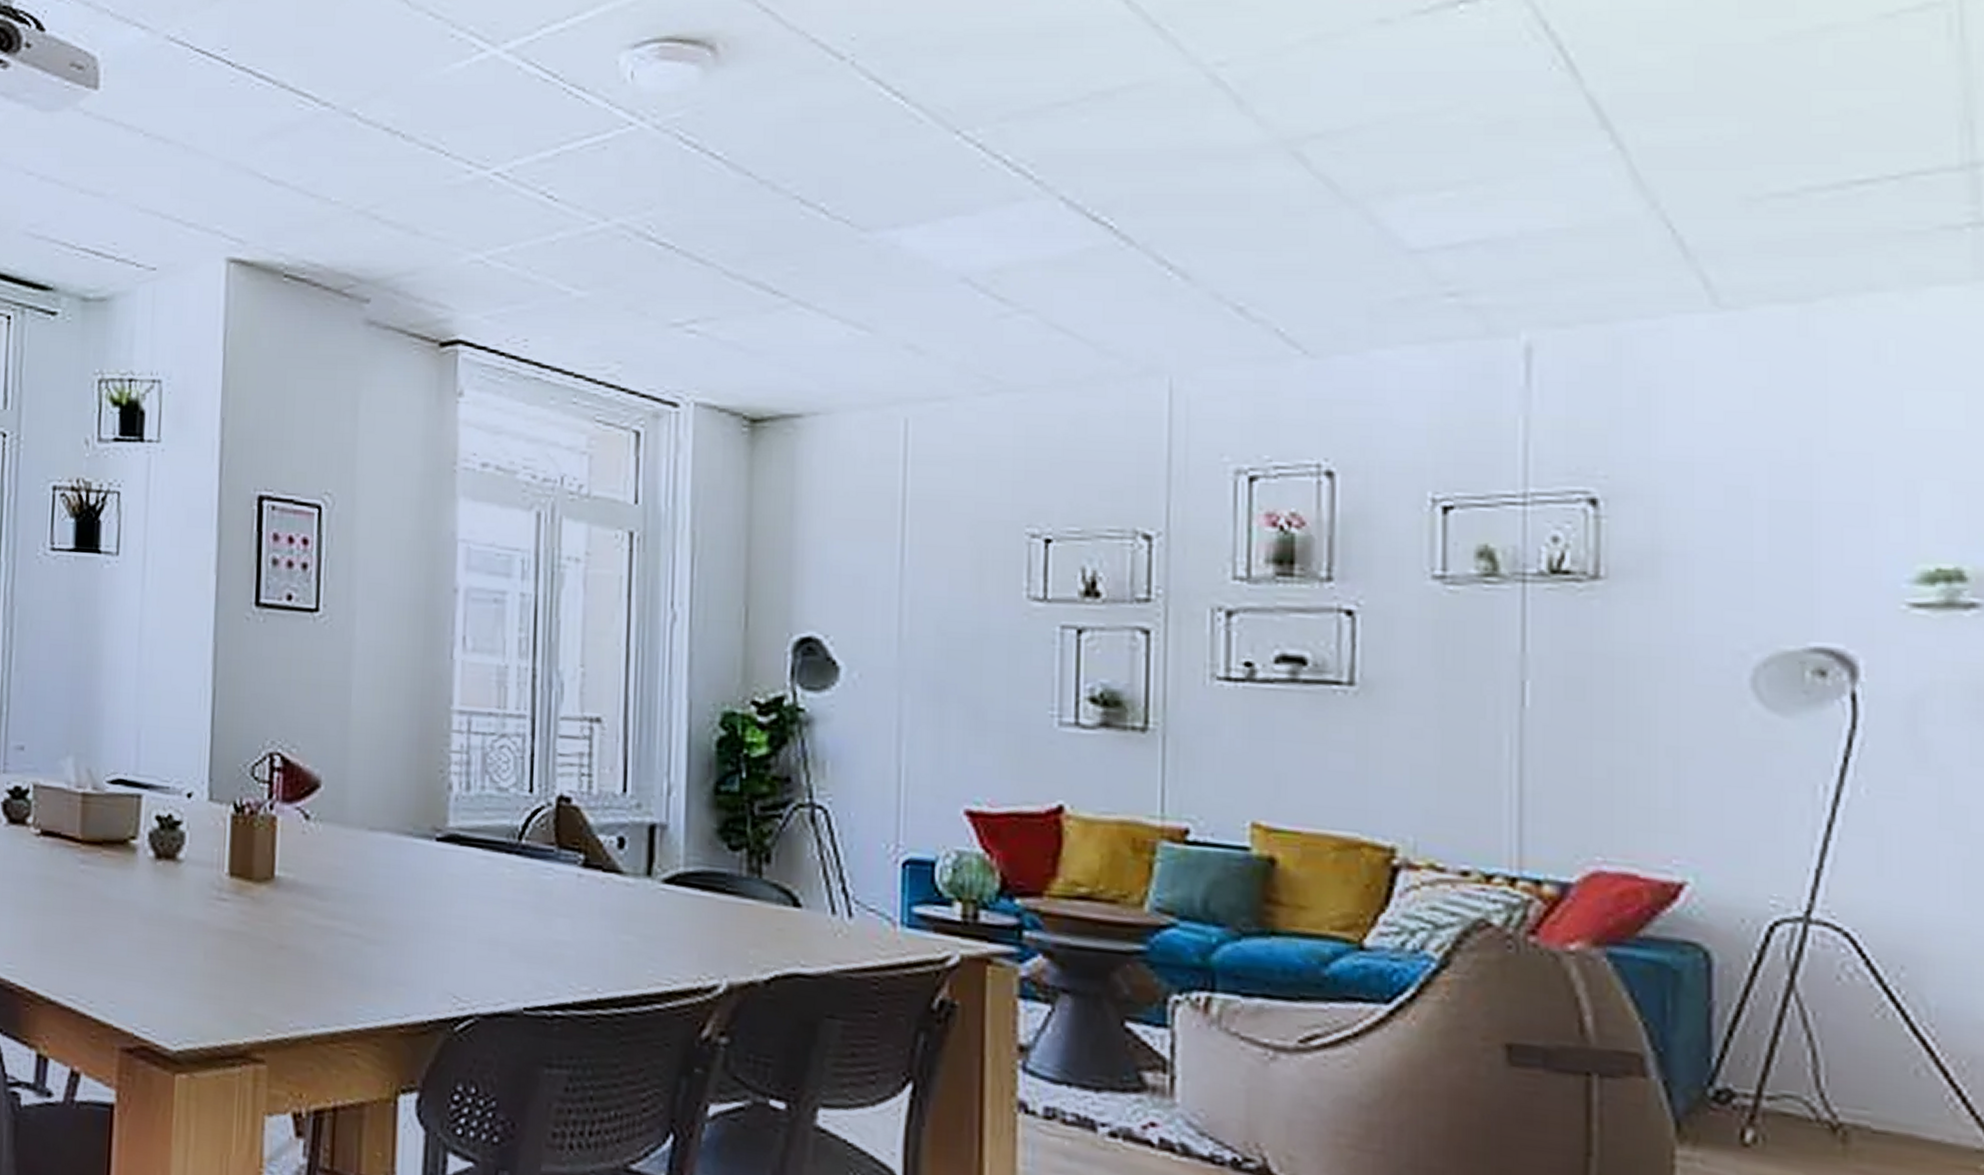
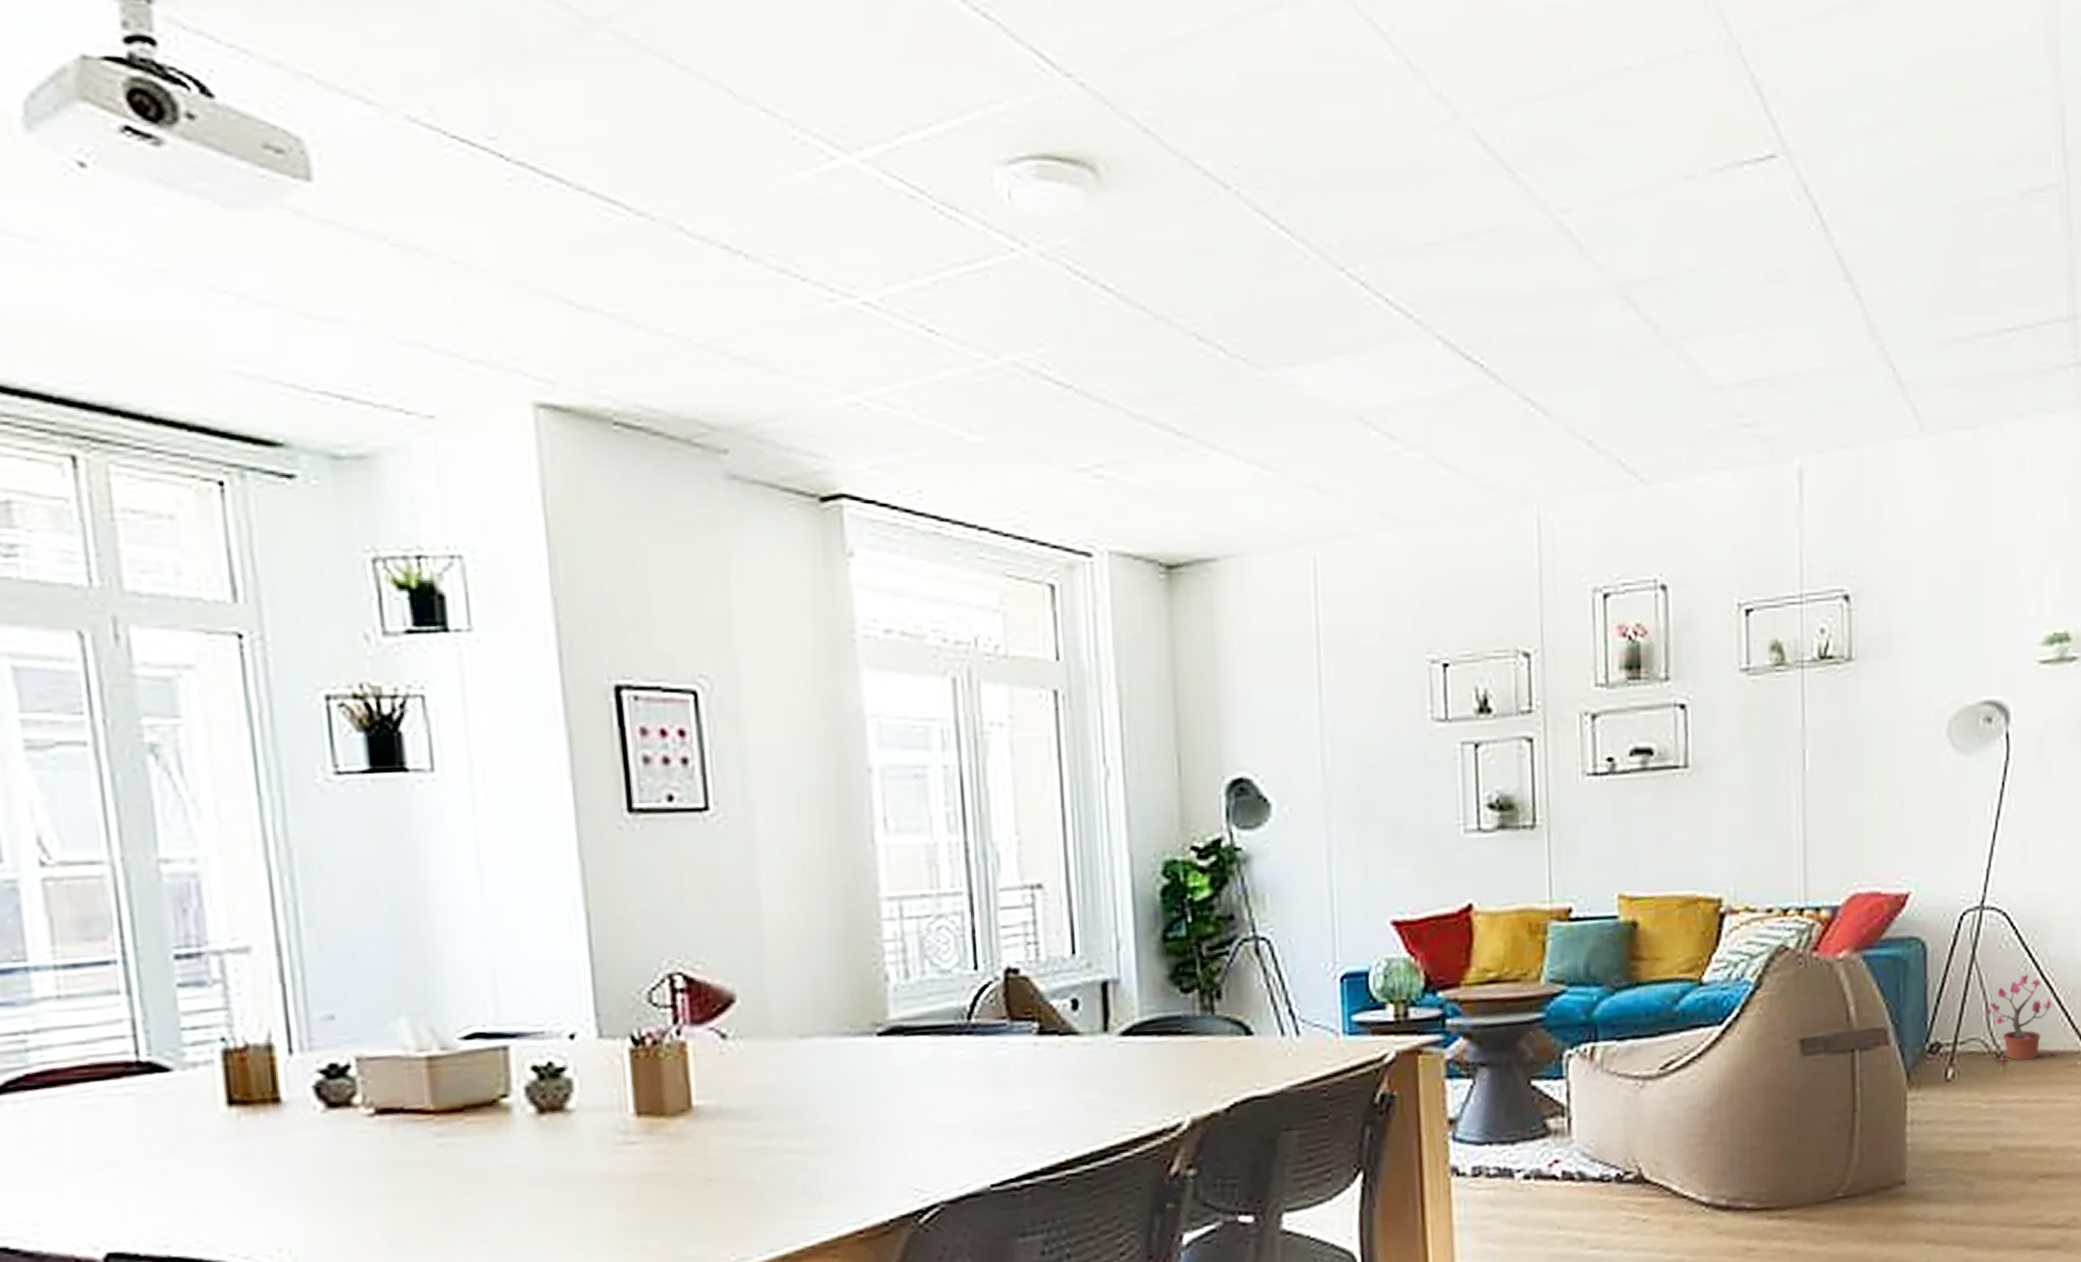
potted plant: none [1812,1023,1941,1148] -> present [1986,974,2057,1063]

